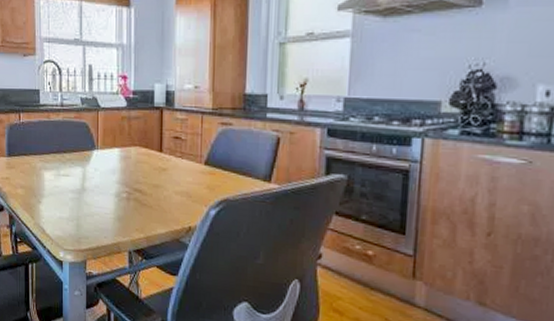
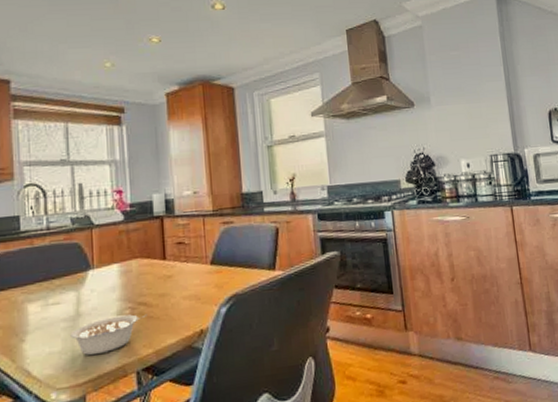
legume: none [76,197,142,228] -> present [70,314,147,356]

